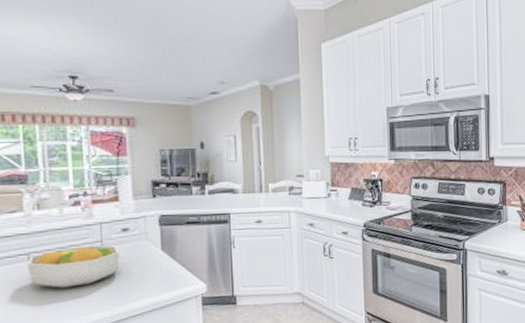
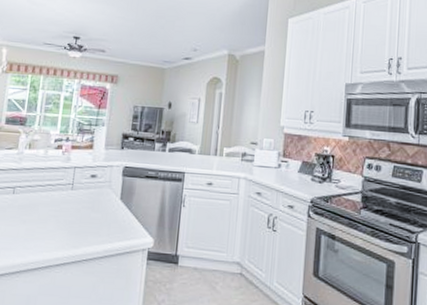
fruit bowl: present [27,245,120,288] -> none [11,186,86,224]

